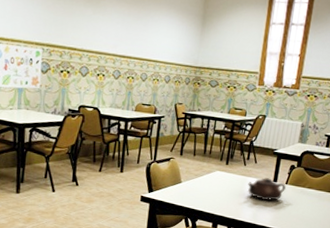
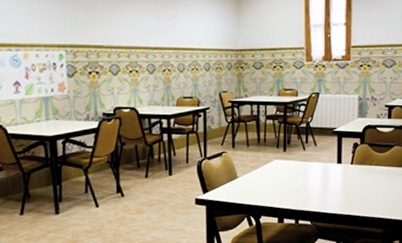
teapot: present [248,178,287,201] -> none [310,160,353,186]

